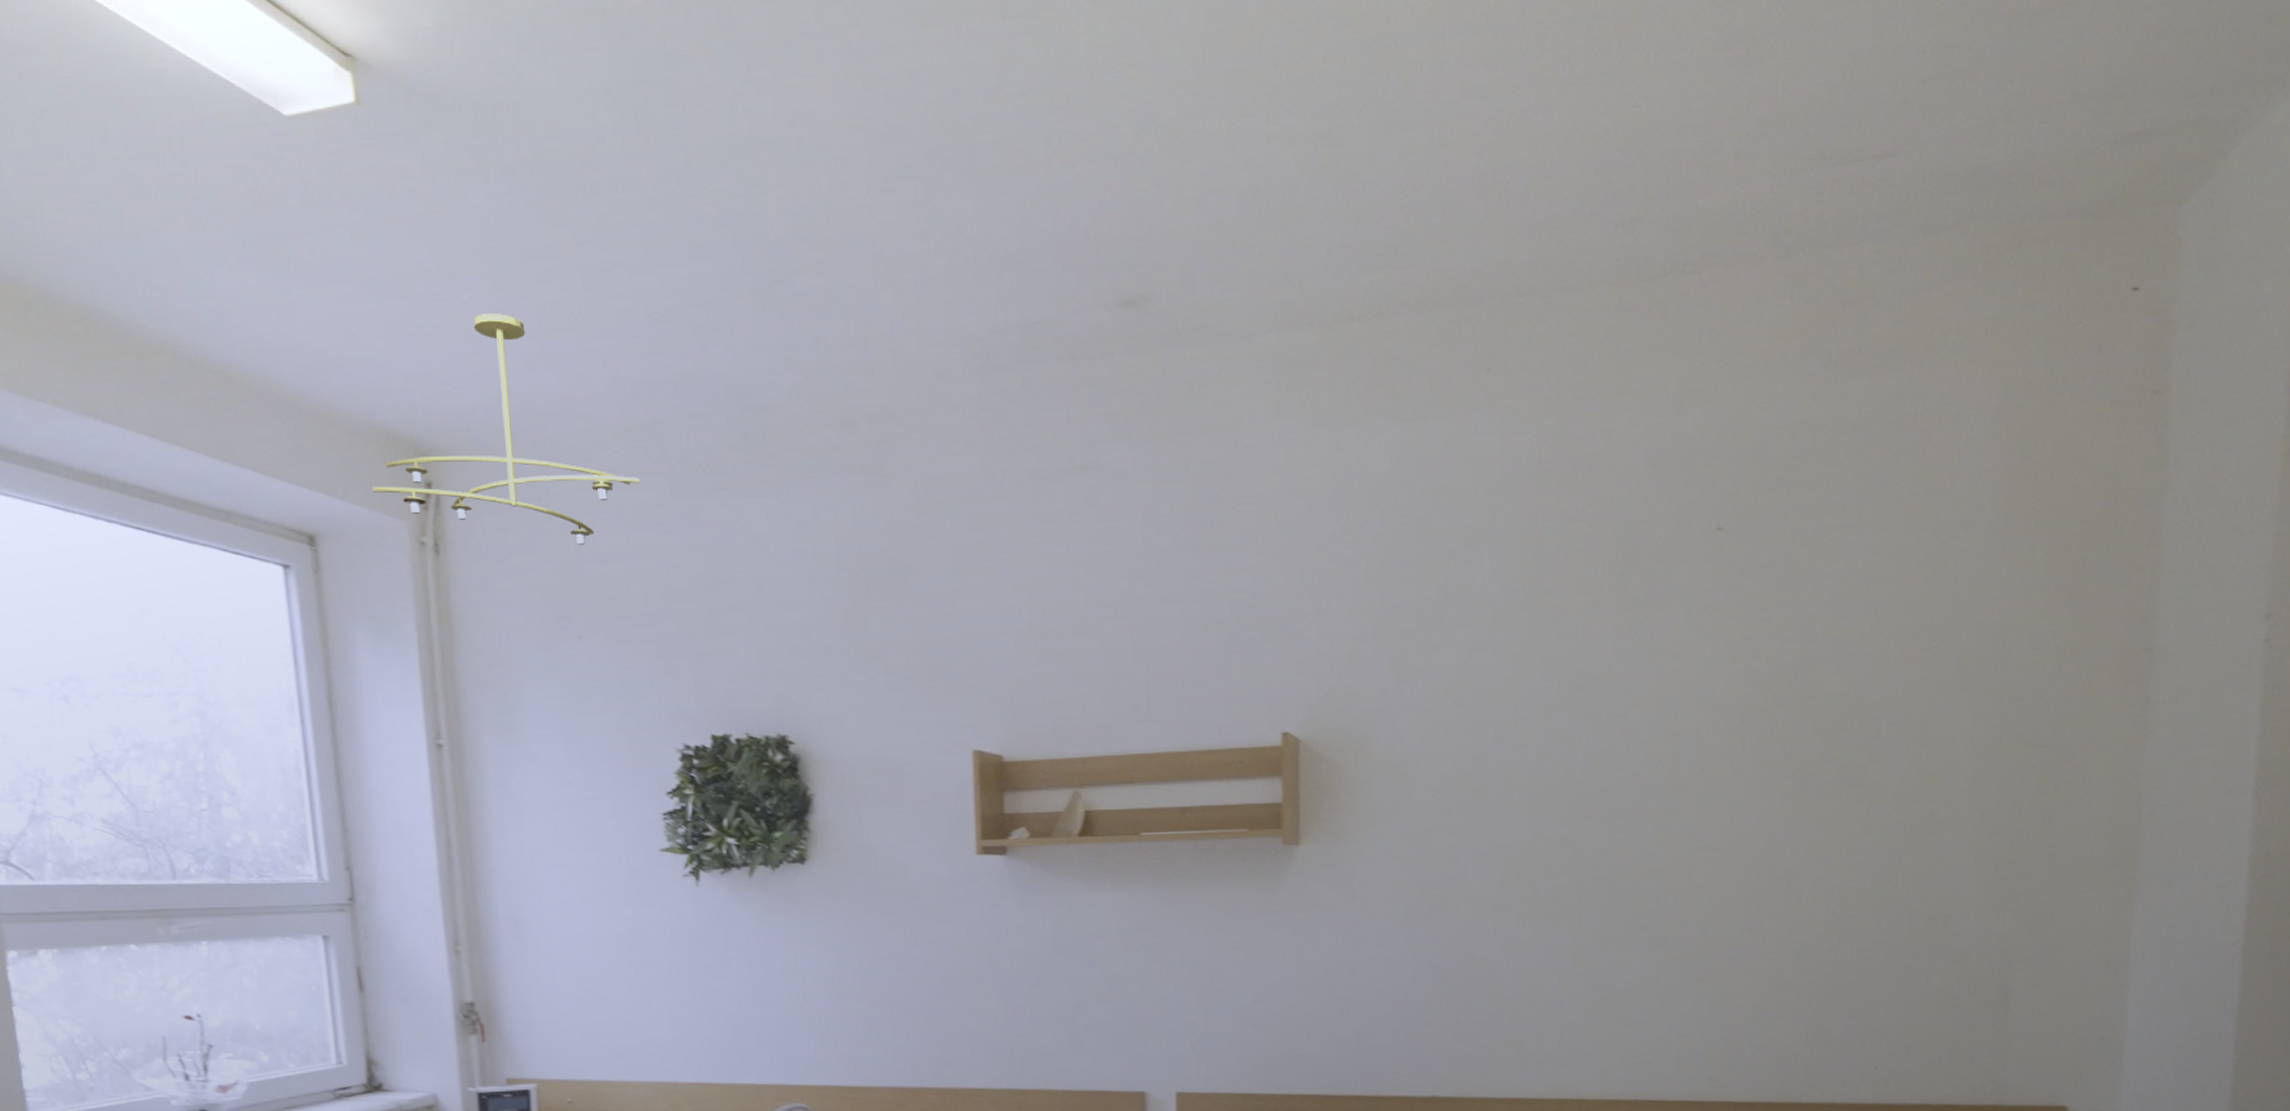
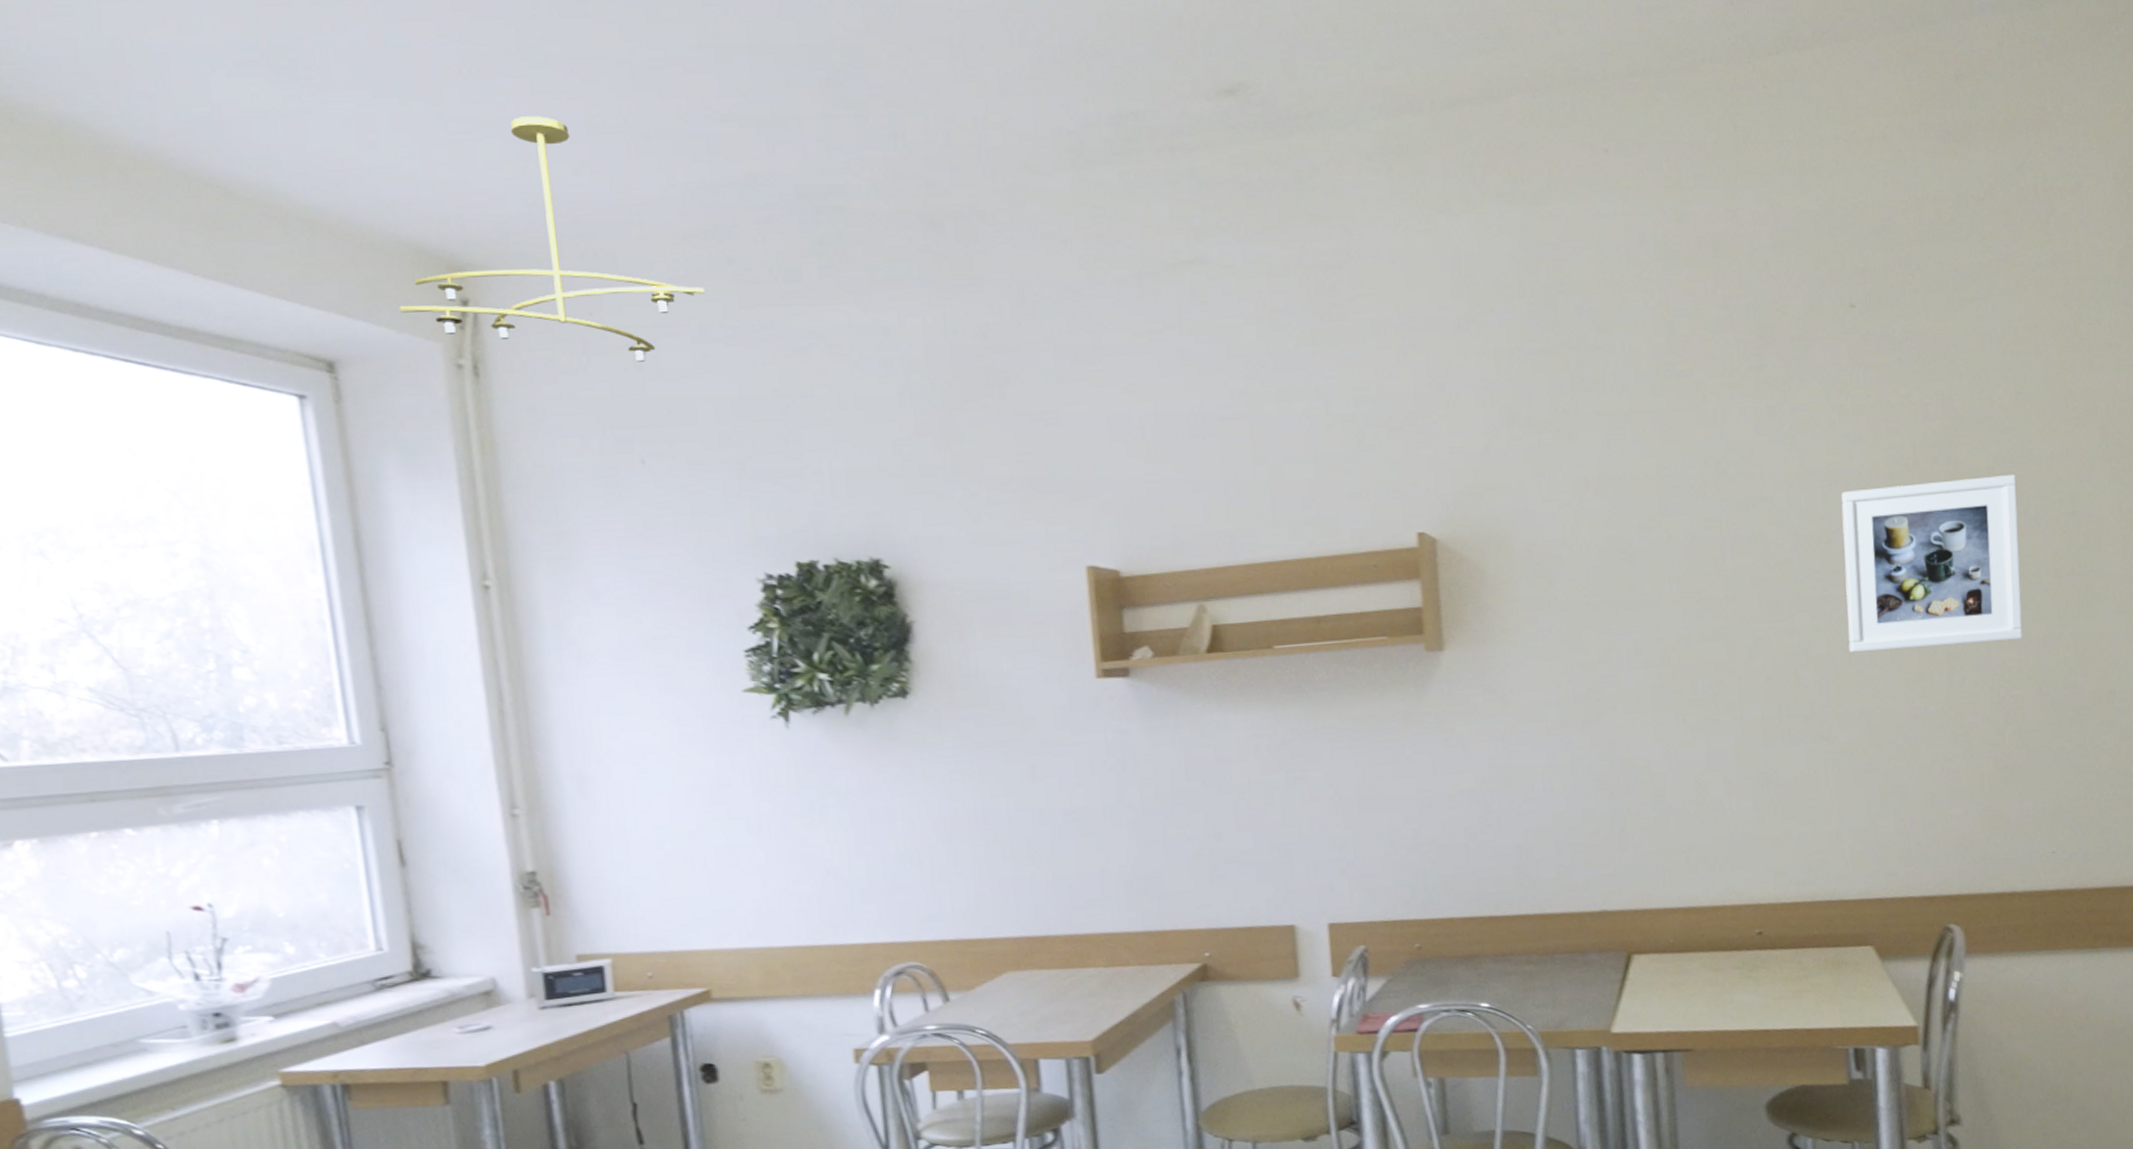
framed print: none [1690,700,1870,867] -> present [1841,475,2023,653]

